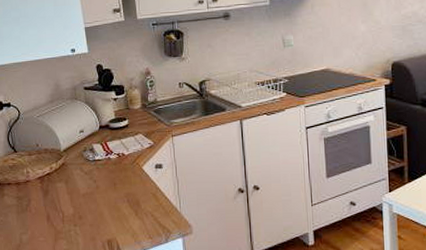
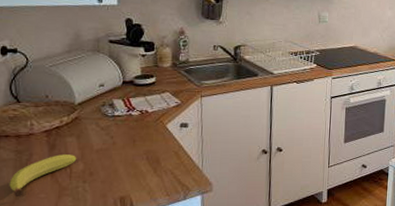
fruit: none [14,199,67,241] -> present [9,154,77,197]

